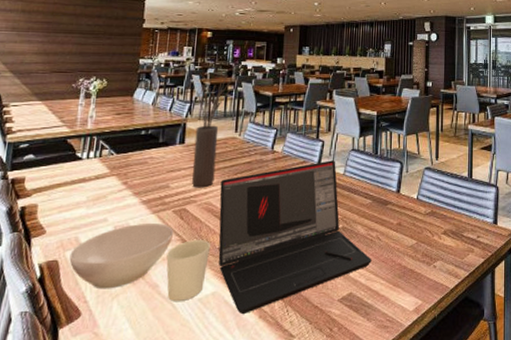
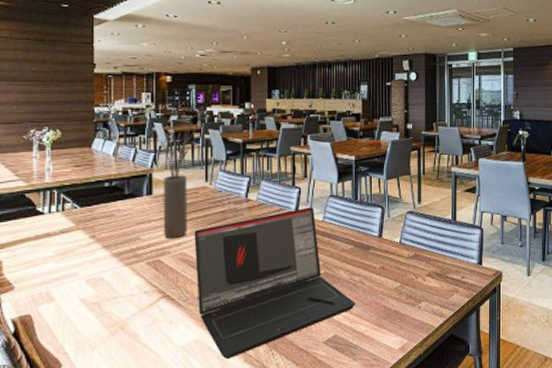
bowl: present [69,224,174,289] -> none [43,275,150,341]
dixie cup: present [166,240,211,302] -> none [144,290,190,350]

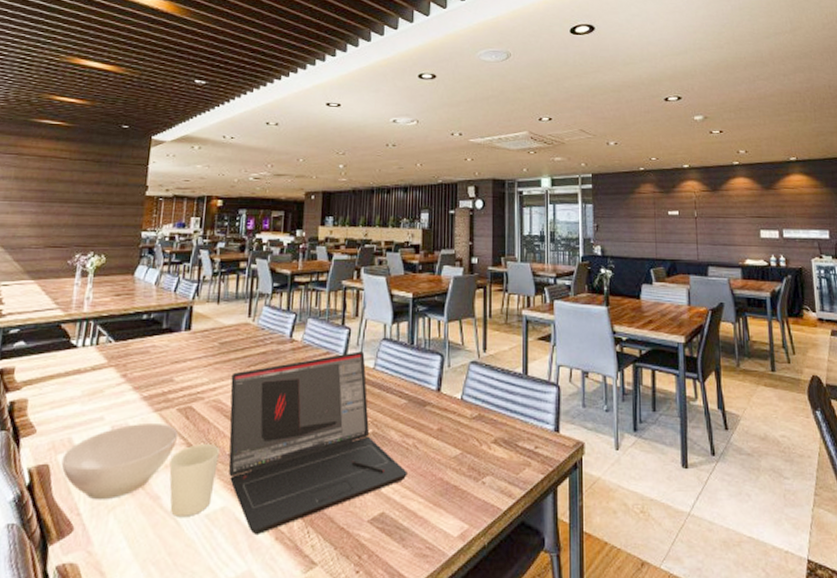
bowl: none [43,275,150,341] -> present [61,424,179,500]
dixie cup: none [144,290,190,350] -> present [169,444,221,518]
vase: present [160,122,197,239] -> none [199,250,244,383]

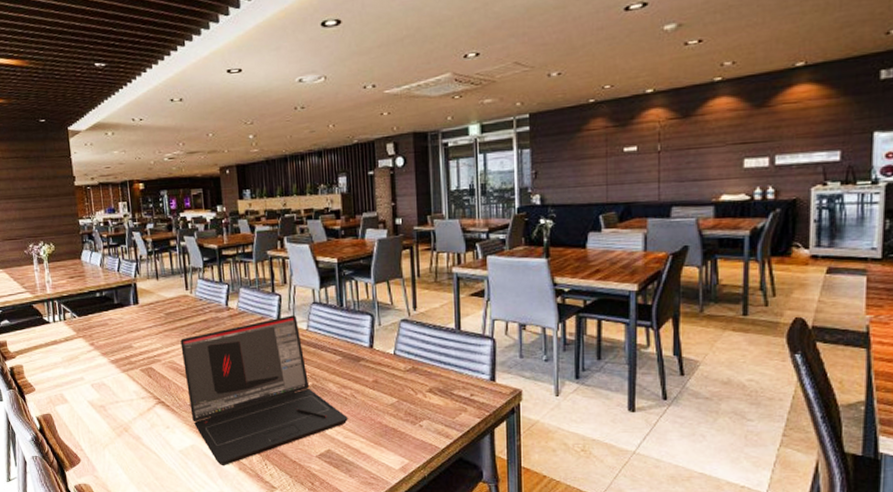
bowl: present [61,424,179,500] -> none [59,382,146,440]
dixie cup: present [169,444,221,518] -> none [143,397,182,453]

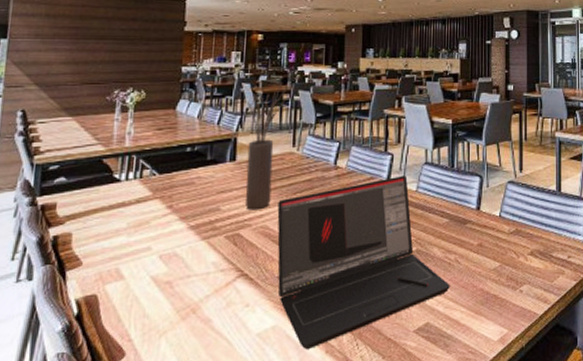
vase: none [140,230,174,348] -> present [245,83,287,210]

